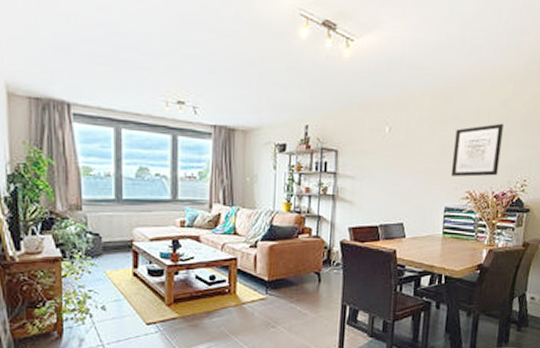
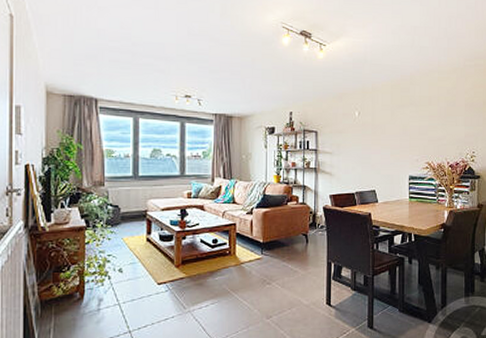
wall art: present [450,123,504,177] -> none [412,106,451,150]

